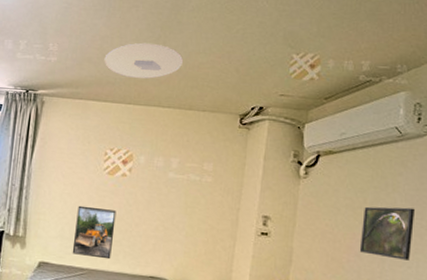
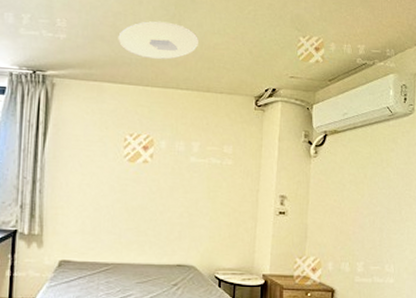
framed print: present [72,205,117,260] -> none [95,196,140,251]
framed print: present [359,206,415,261] -> none [362,180,404,228]

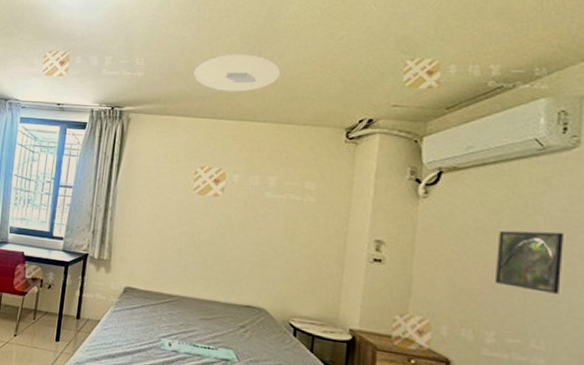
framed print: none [362,180,404,228] -> present [494,230,563,294]

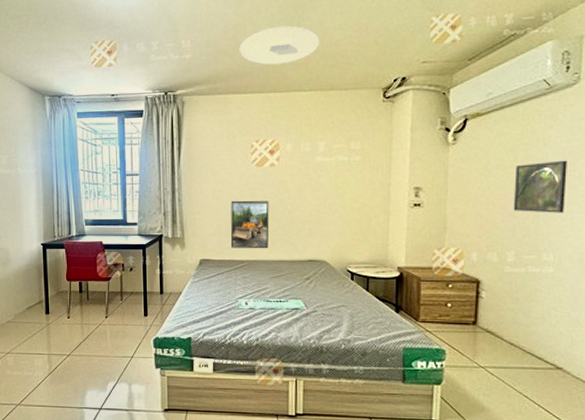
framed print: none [160,227,208,286] -> present [230,200,269,249]

